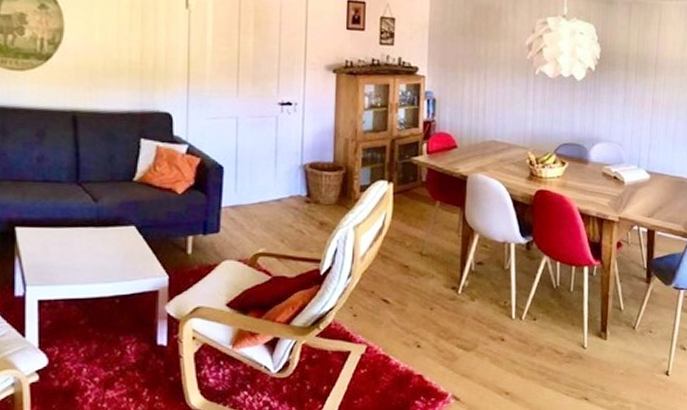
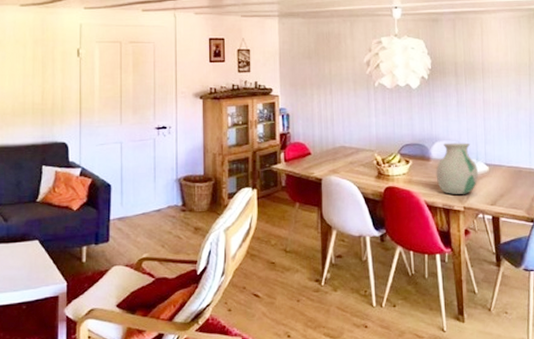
vase: none [592,145,638,204] -> present [436,142,478,194]

